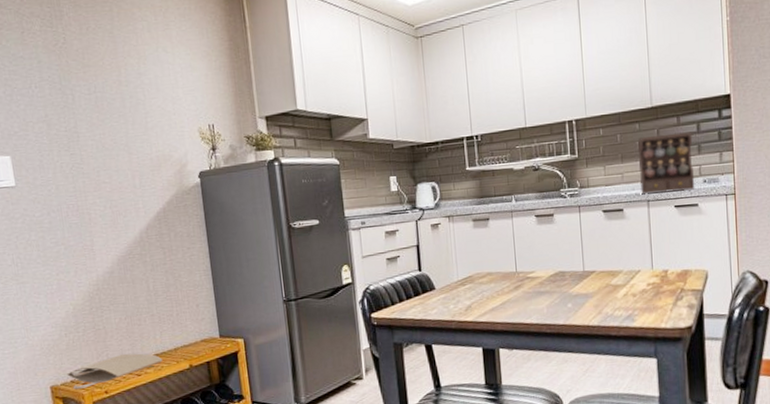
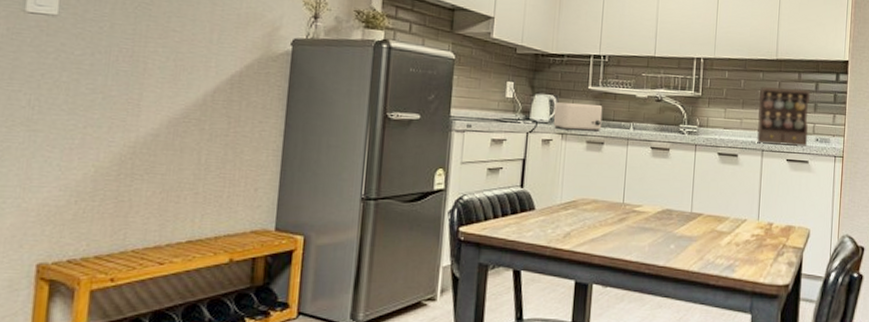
tote bag: present [67,353,163,391] -> none [64,235,197,273]
toaster: none [438,184,485,214] -> present [554,102,603,133]

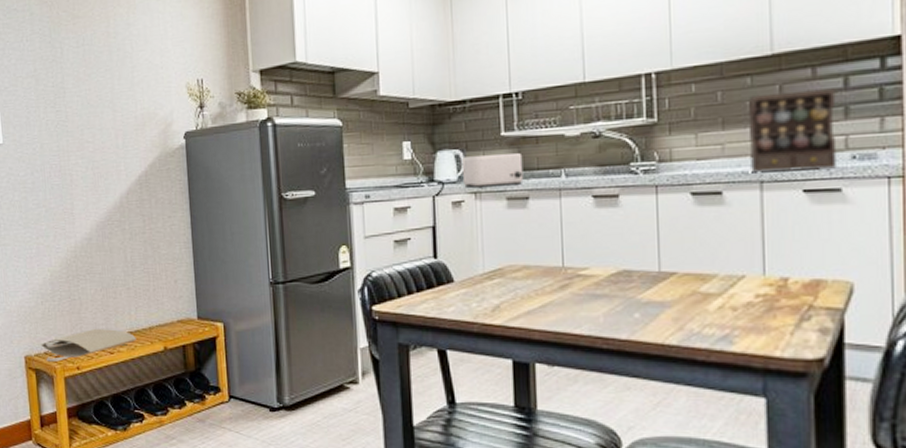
tote bag: none [64,235,197,273] -> present [41,328,136,363]

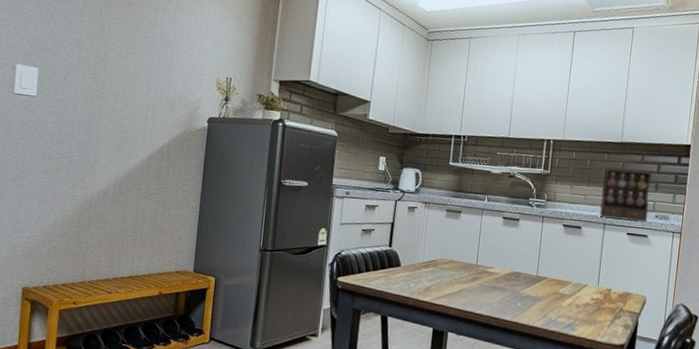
tote bag: present [41,328,136,363] -> none [41,269,135,296]
toaster: present [463,153,524,189] -> none [418,175,462,203]

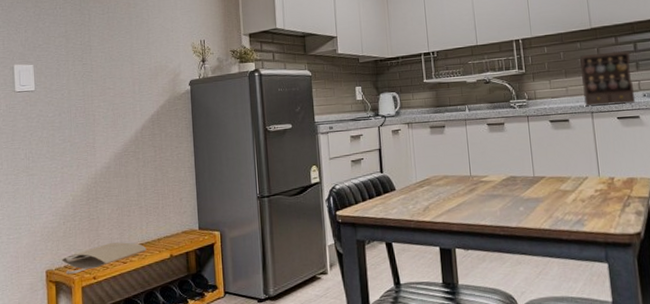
tote bag: none [41,269,135,296] -> present [61,242,147,275]

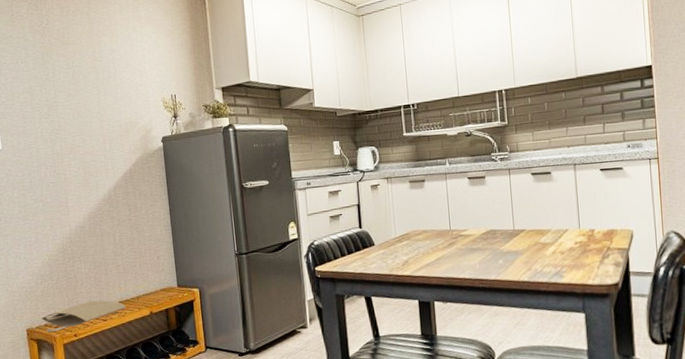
spice rack: present [580,51,636,107] -> none [564,100,620,159]

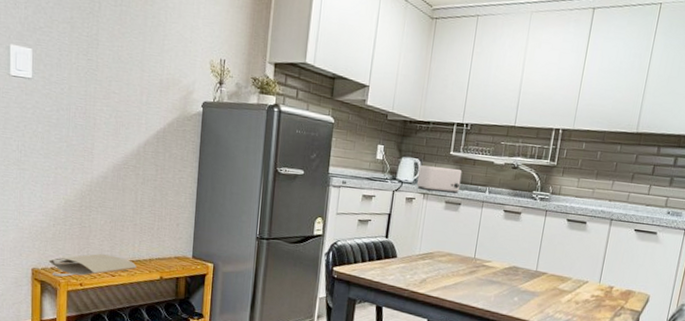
toaster: none [377,148,421,176] -> present [417,165,462,194]

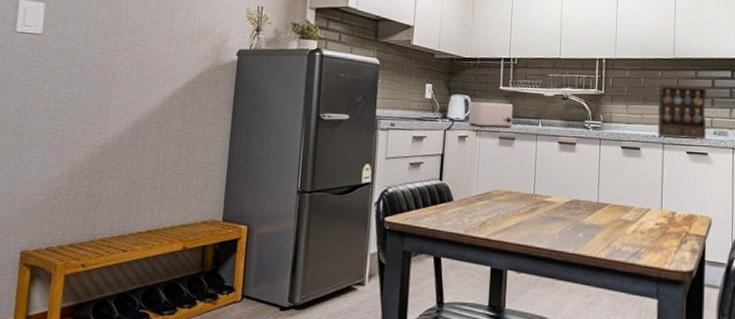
tote bag: present [48,253,137,278] -> none [43,225,155,260]
spice rack: none [607,158,669,219] -> present [657,83,708,140]

